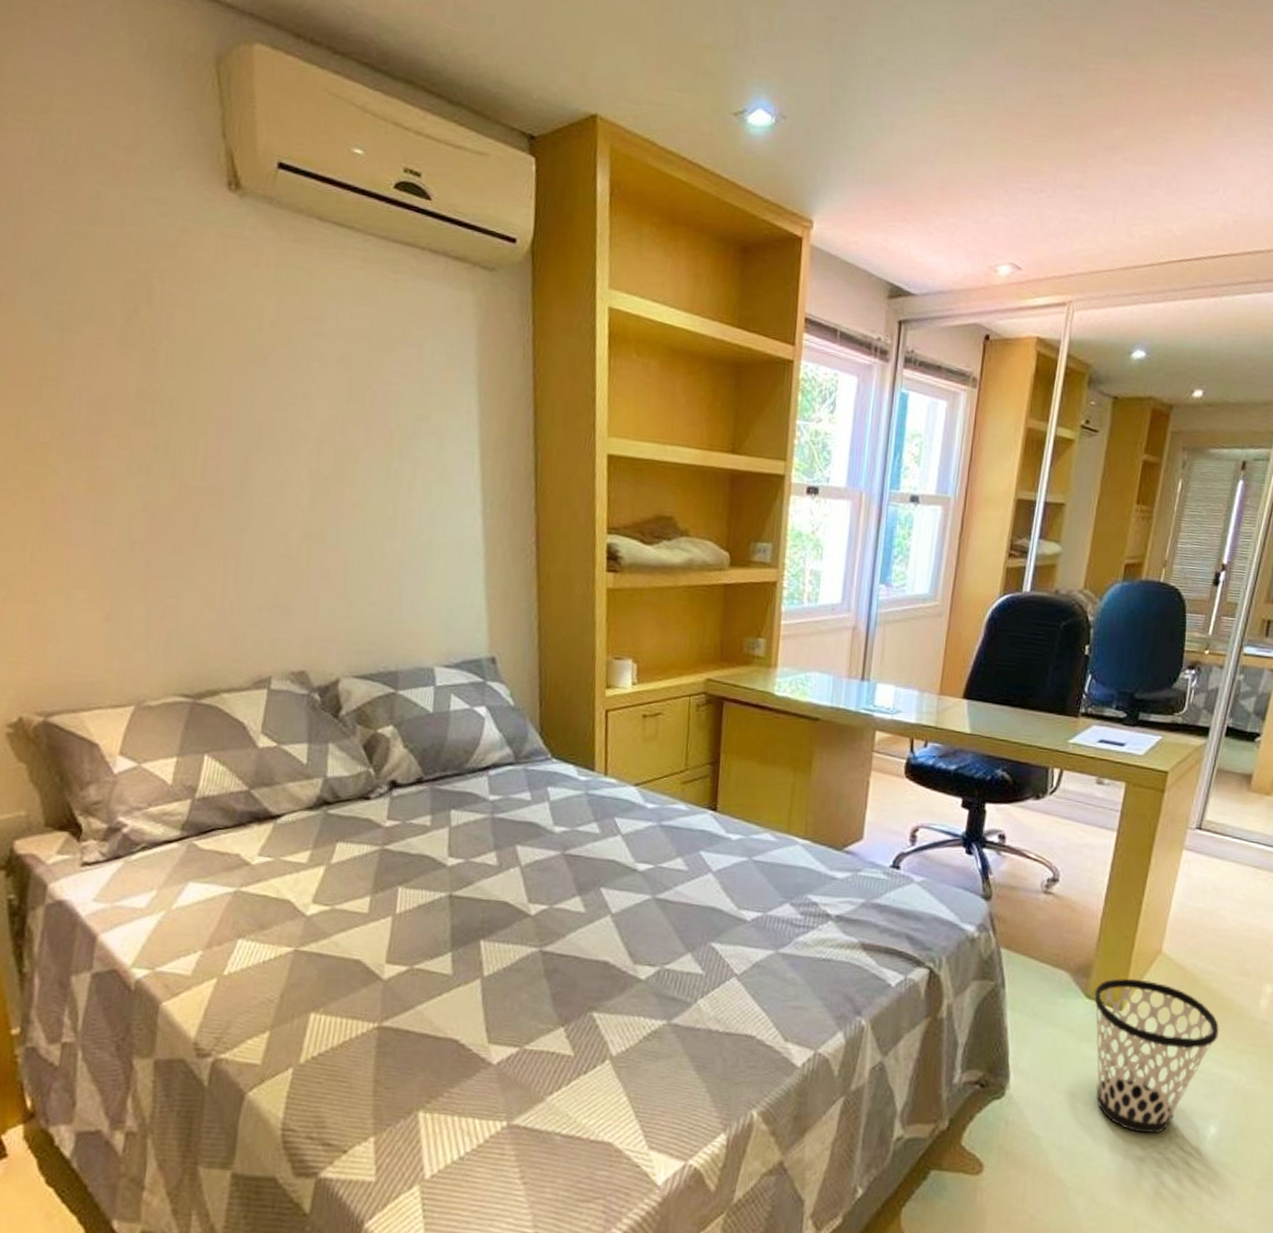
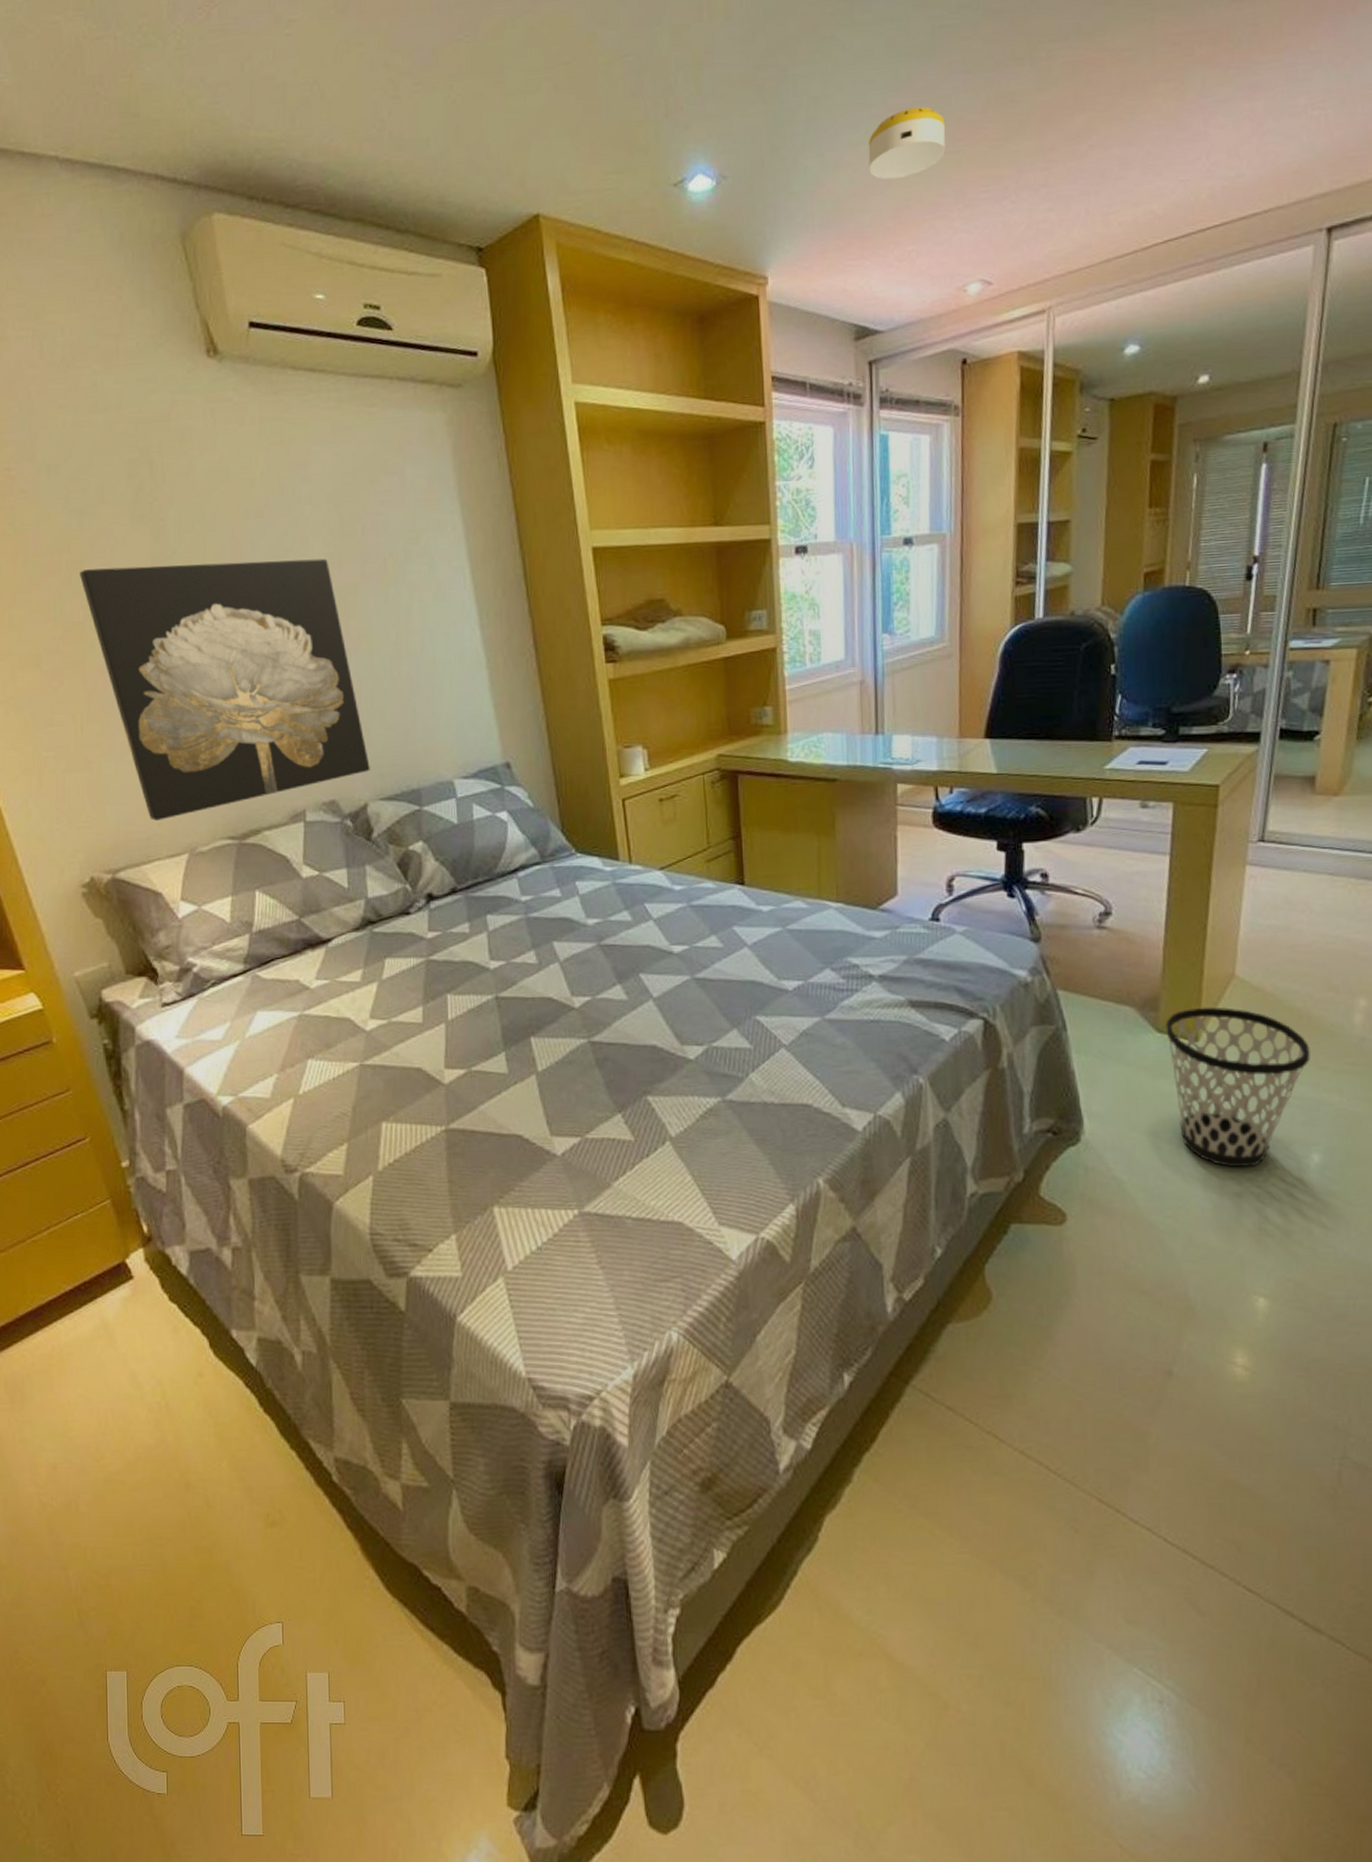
wall art: none [52,388,348,667] -> present [80,558,370,821]
smoke detector: none [921,88,997,153] -> present [868,106,946,179]

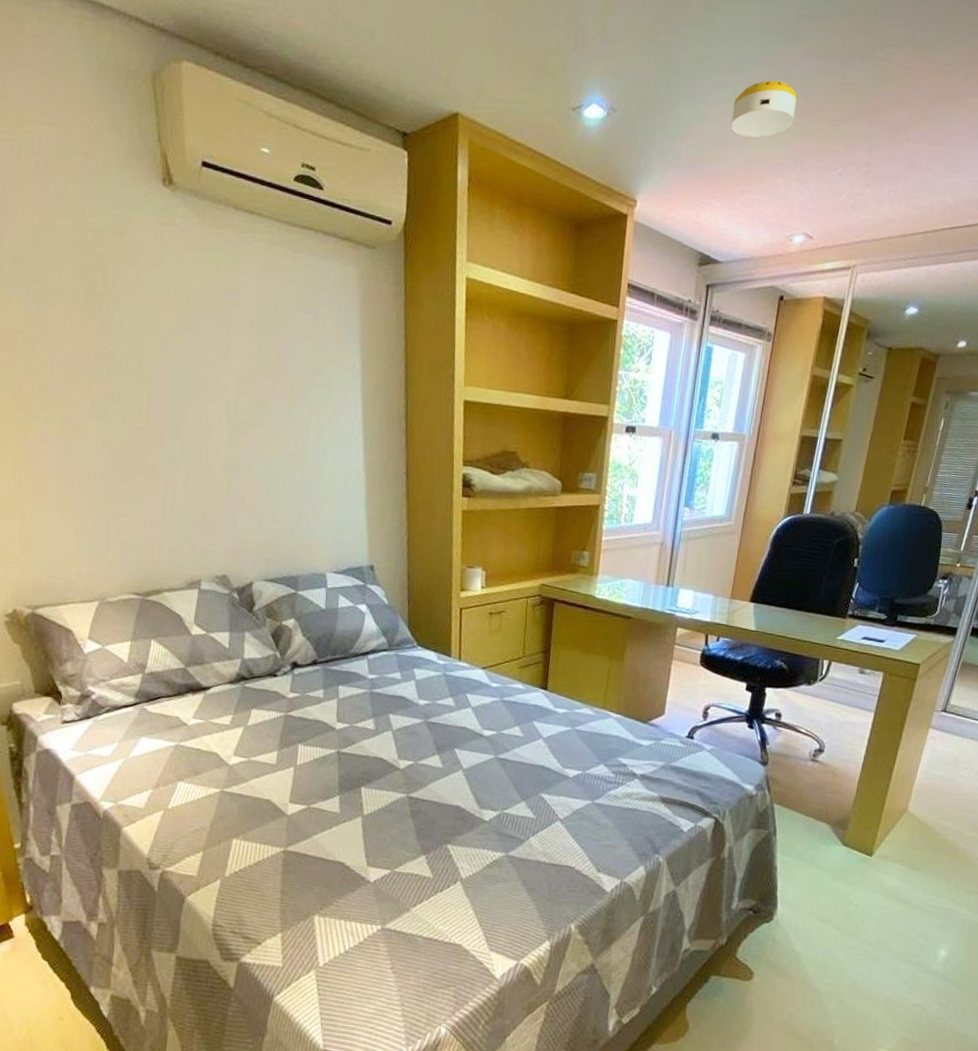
wall art: present [80,558,370,821] -> none [32,350,259,571]
wastebasket: present [1165,1007,1310,1168] -> none [848,831,953,954]

